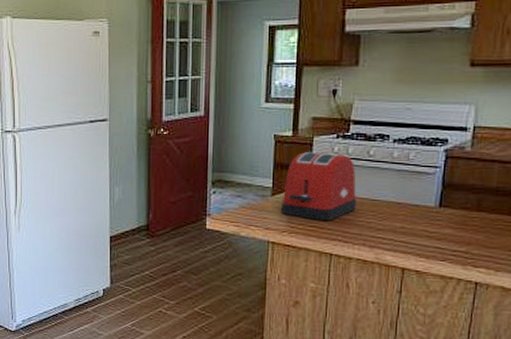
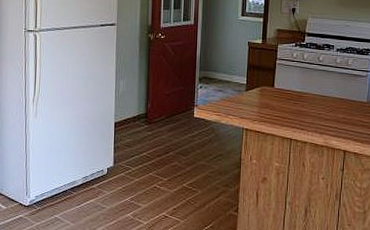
toaster: present [281,152,357,221] -> none [253,56,311,113]

